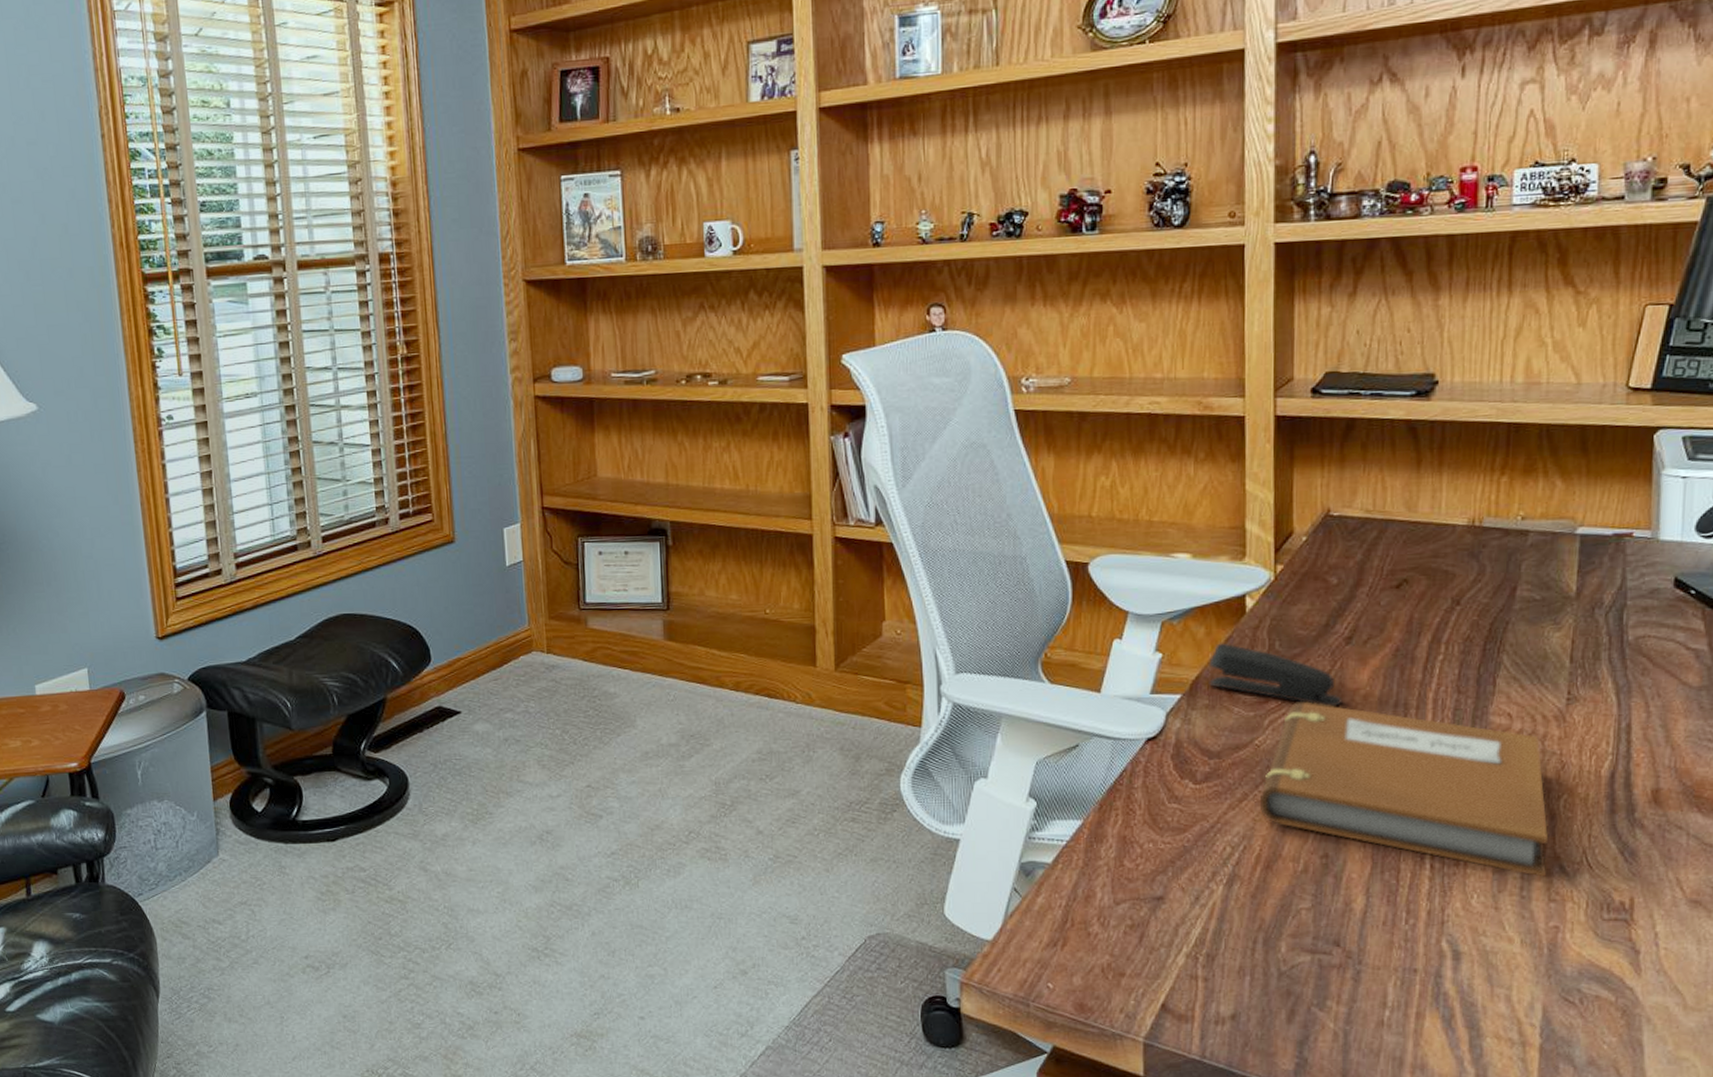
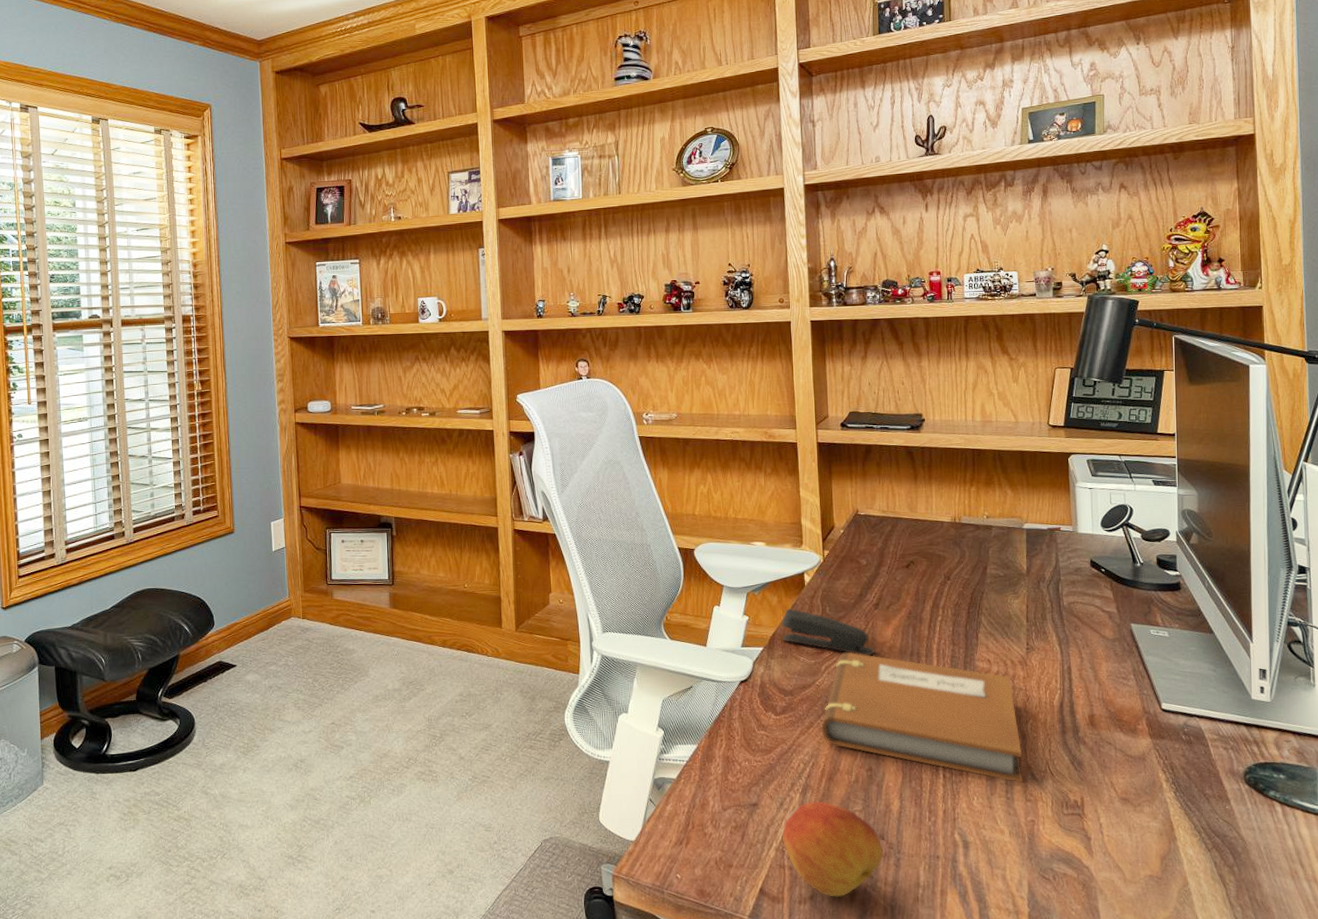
fruit: none [1197,896,1338,1017] -> present [782,802,884,897]

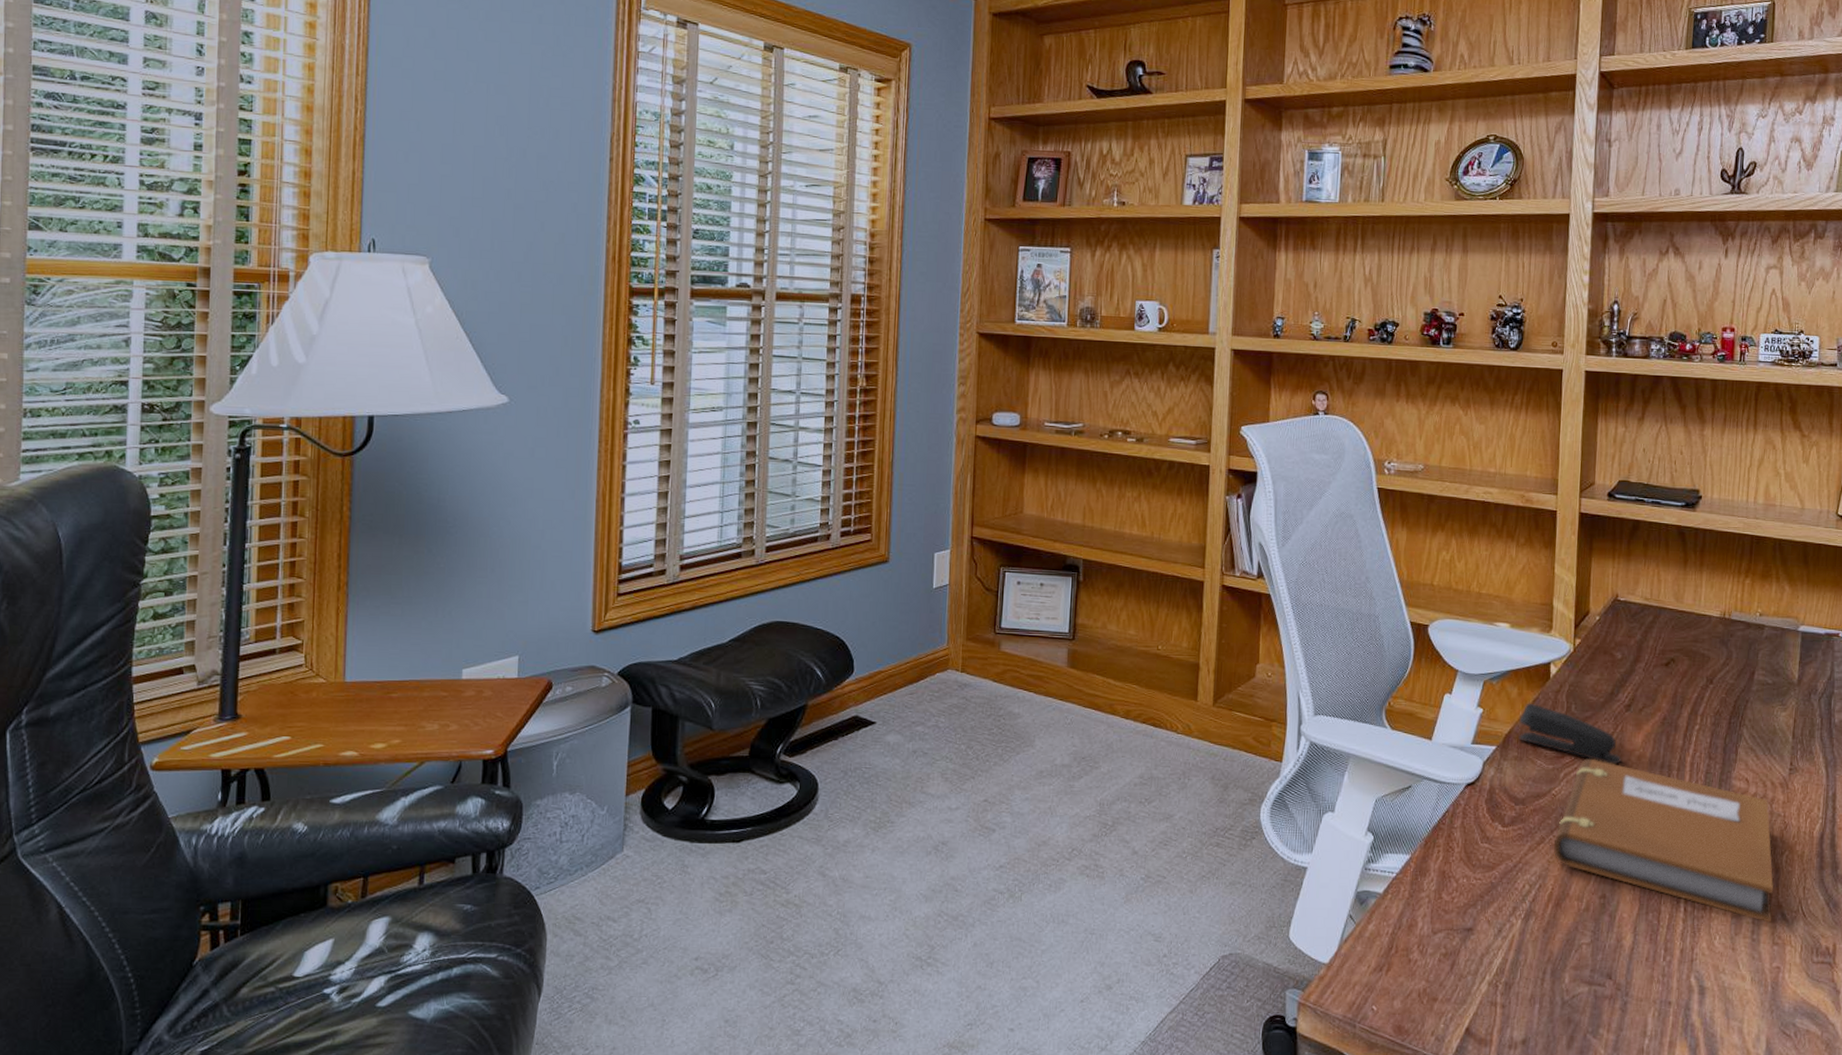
fruit: present [782,802,884,897] -> none [1497,930,1610,1043]

